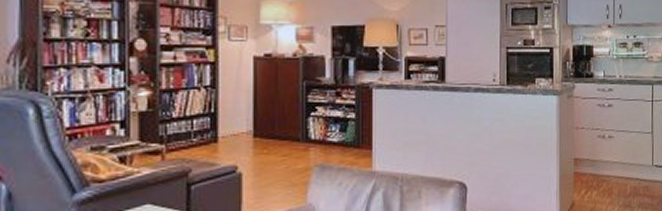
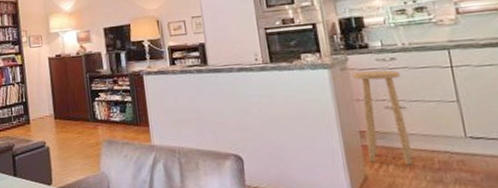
stool: none [577,100,614,192] -> present [353,70,413,166]

